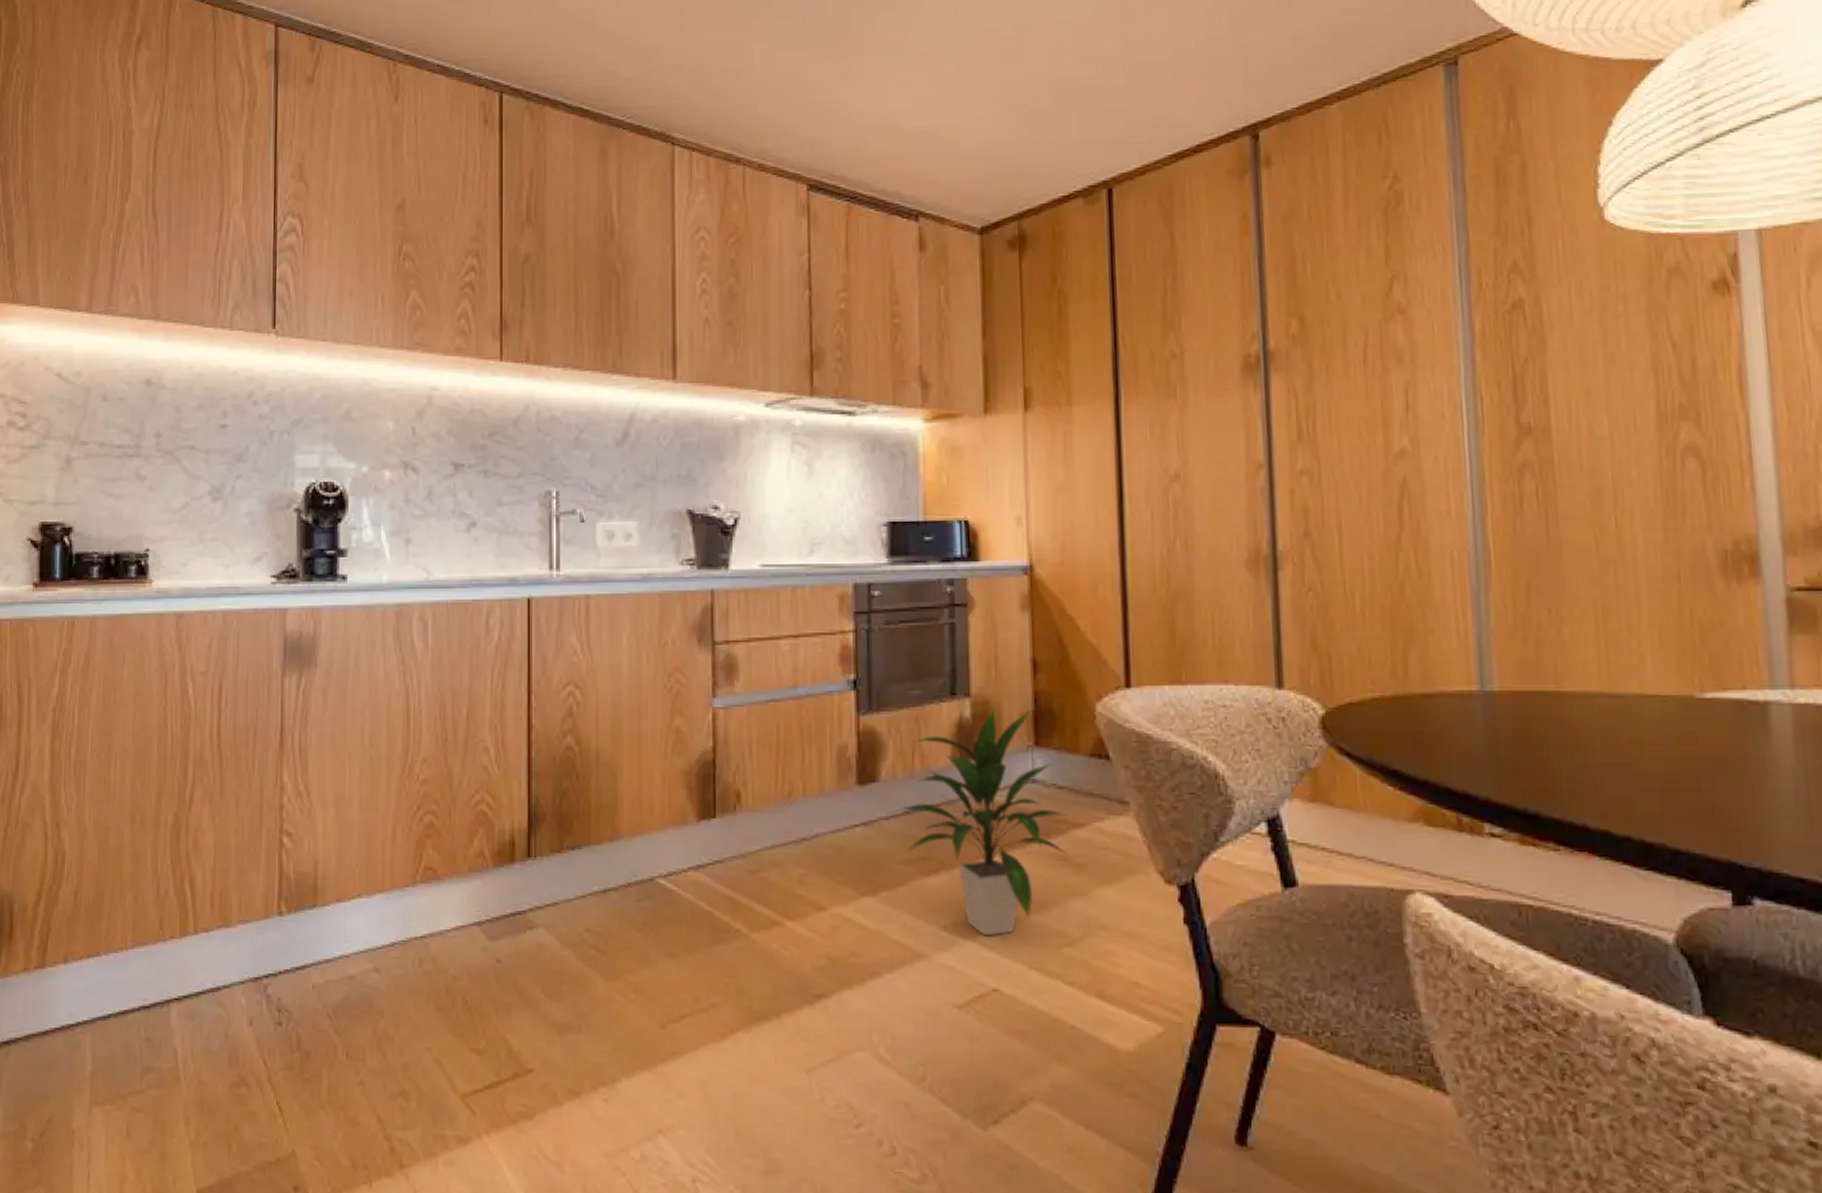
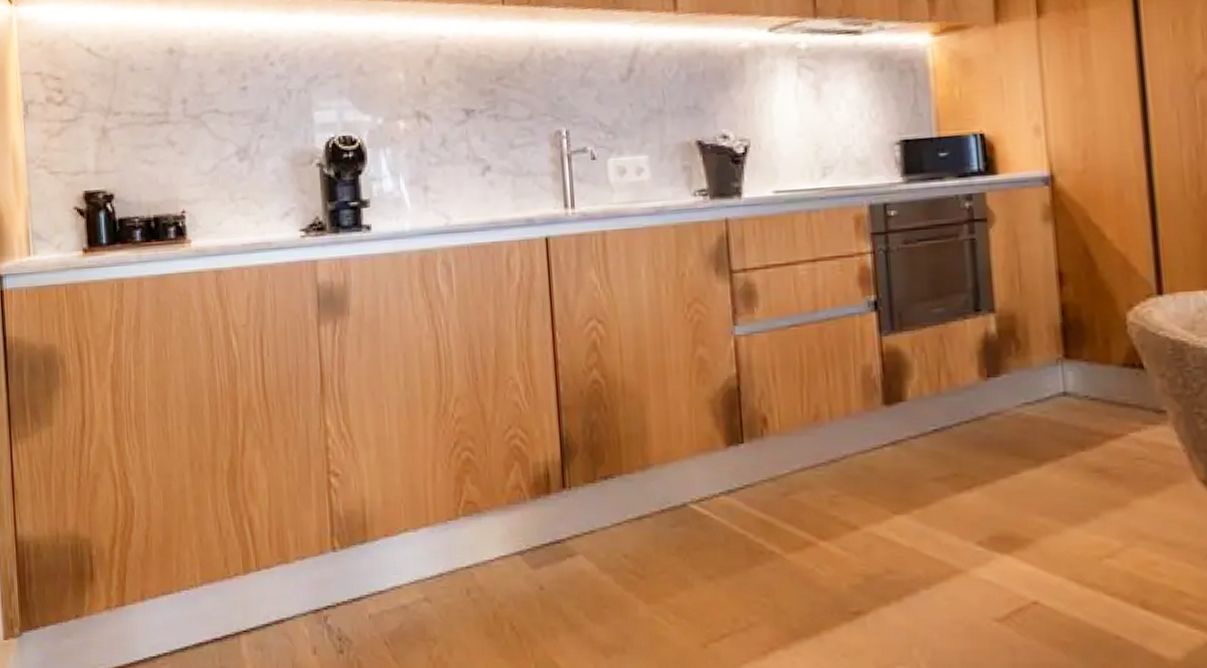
indoor plant: present [894,707,1068,936] -> none [922,321,1104,550]

